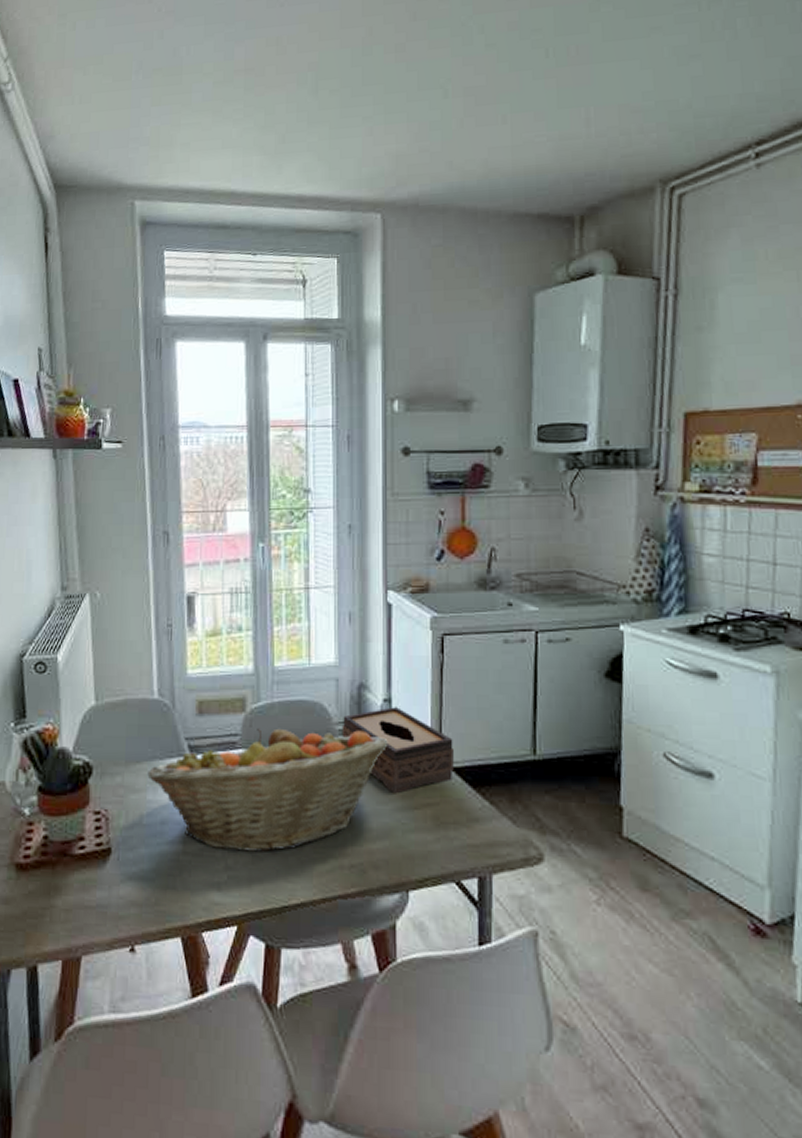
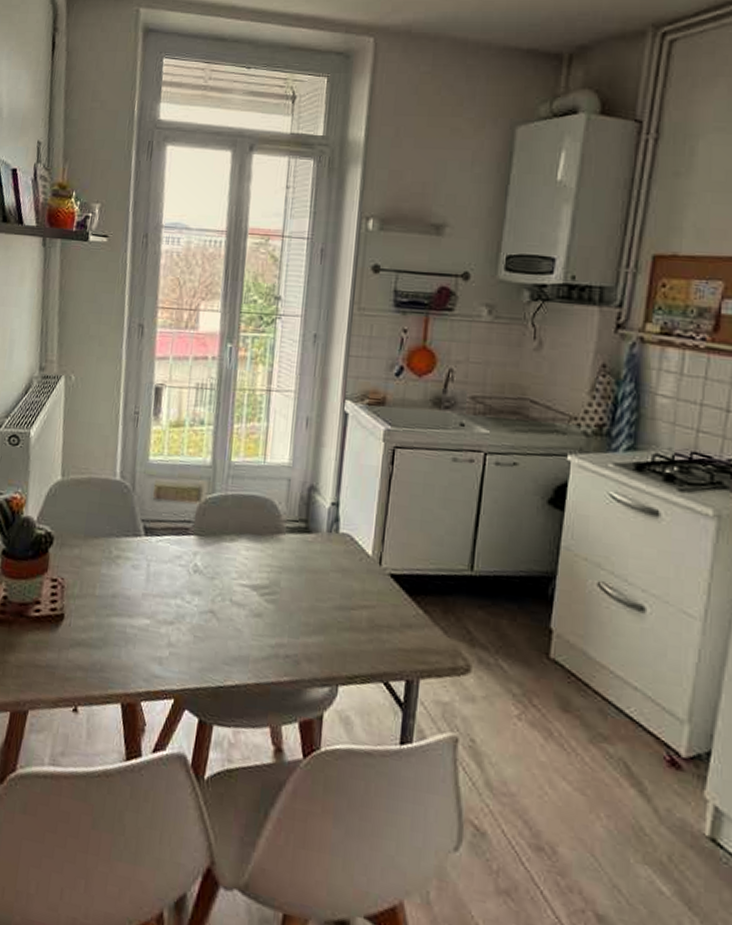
fruit basket: present [147,727,388,852] -> none [103,517,332,634]
tissue box: present [342,707,454,794] -> none [288,511,395,594]

